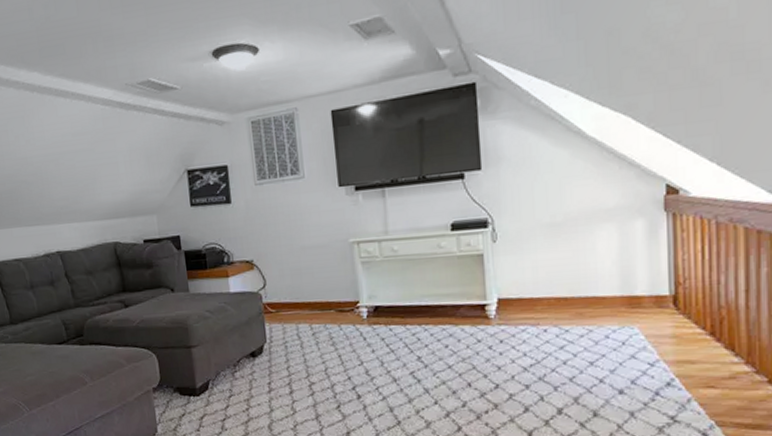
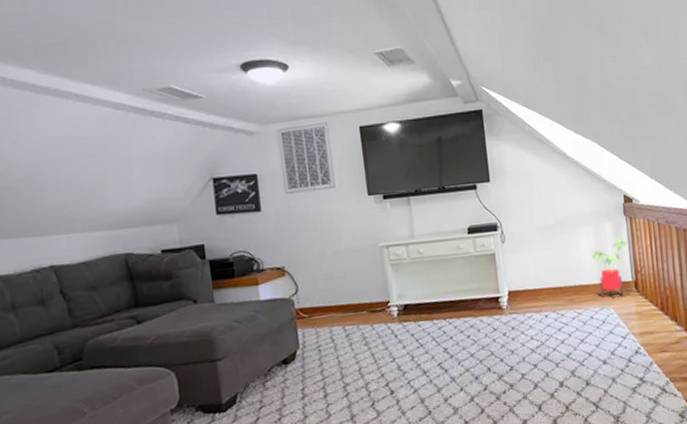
house plant: none [611,240,668,316] -> present [591,238,629,299]

